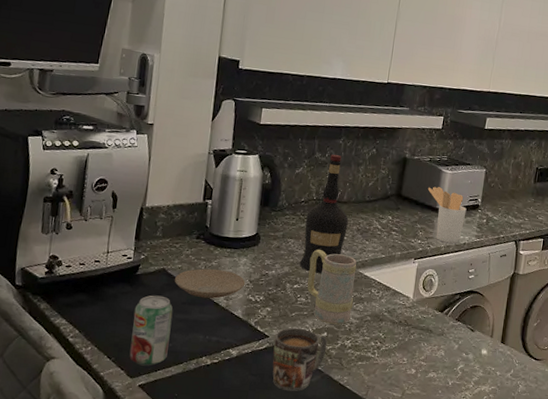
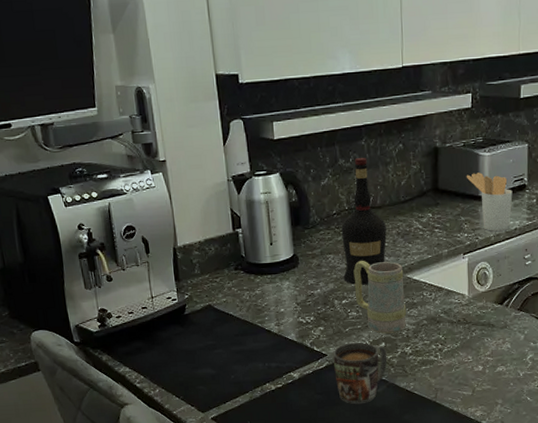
beverage can: present [129,295,173,366] -> none [190,331,232,400]
plate: present [174,268,246,299] -> none [222,296,293,328]

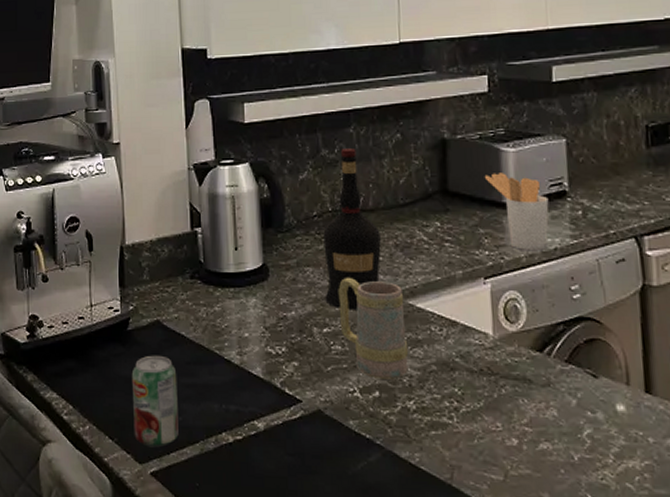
beverage can: none [190,331,232,400] -> present [131,355,179,448]
mug: present [333,342,388,405] -> none [310,386,383,477]

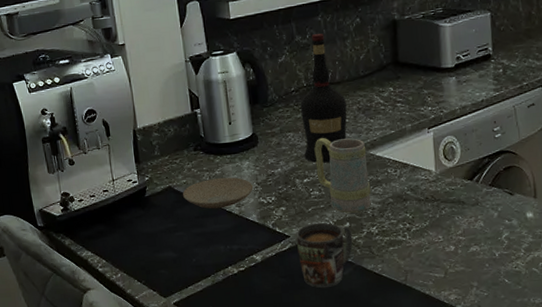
beverage can: present [131,355,179,448] -> none [151,213,194,284]
plate: none [172,315,260,355] -> present [182,177,254,209]
mug: none [310,386,383,477] -> present [296,222,353,289]
utensil holder: present [484,173,549,251] -> none [427,44,478,104]

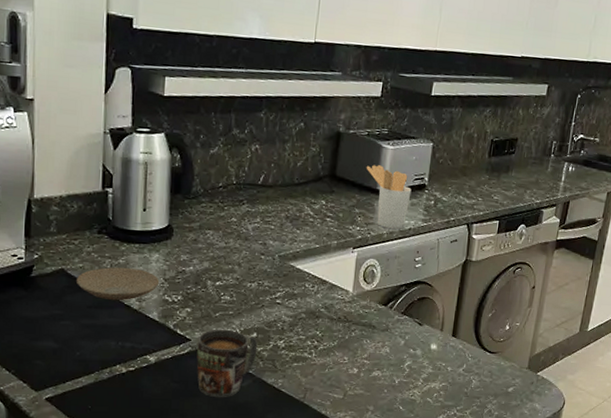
liquor: present [300,33,347,163] -> none [220,130,275,268]
mug: present [314,137,371,213] -> none [231,240,288,324]
utensil holder: none [427,44,478,104] -> present [366,165,412,230]

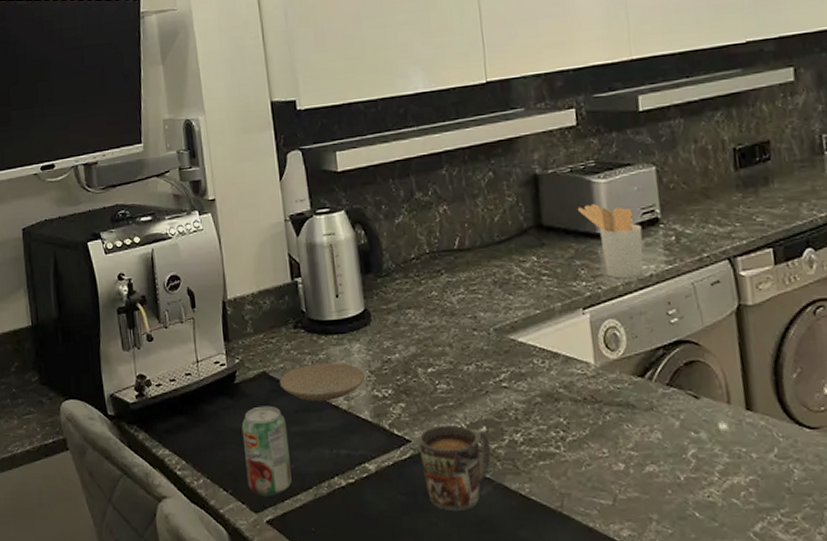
beverage can: none [31,299,78,378] -> present [241,406,292,496]

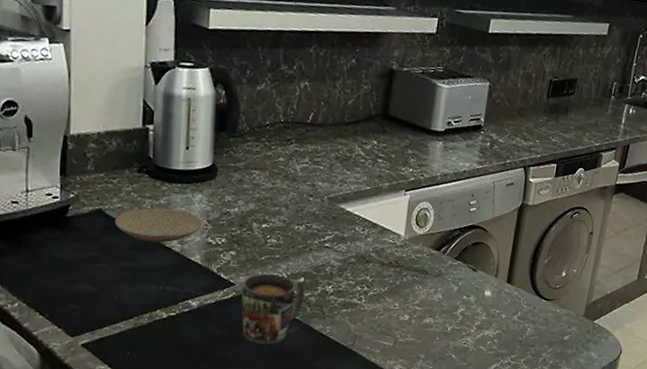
beverage can: present [241,406,292,496] -> none [66,240,116,323]
utensil holder: present [577,204,643,279] -> none [420,104,467,172]

